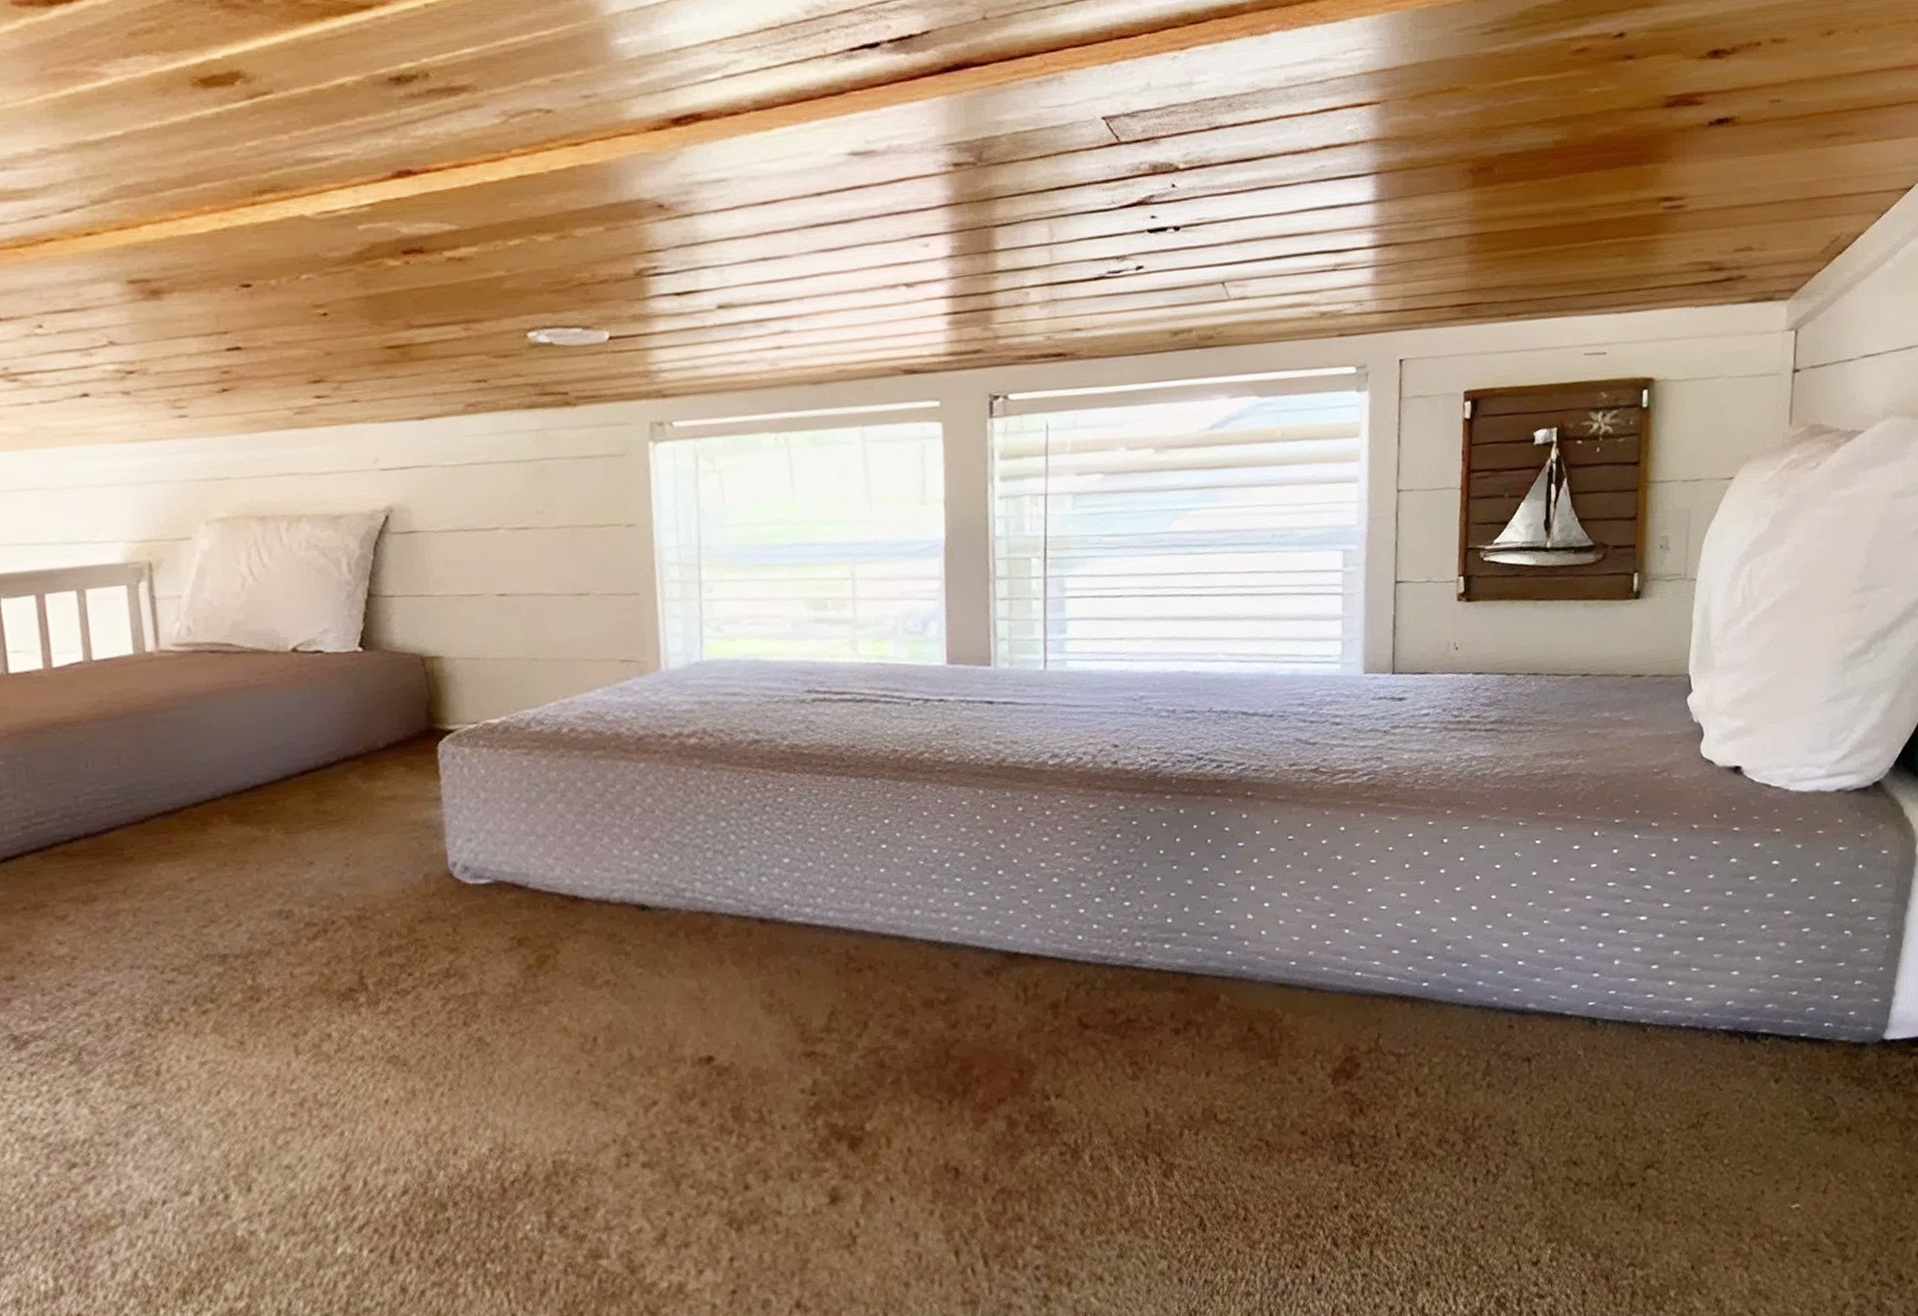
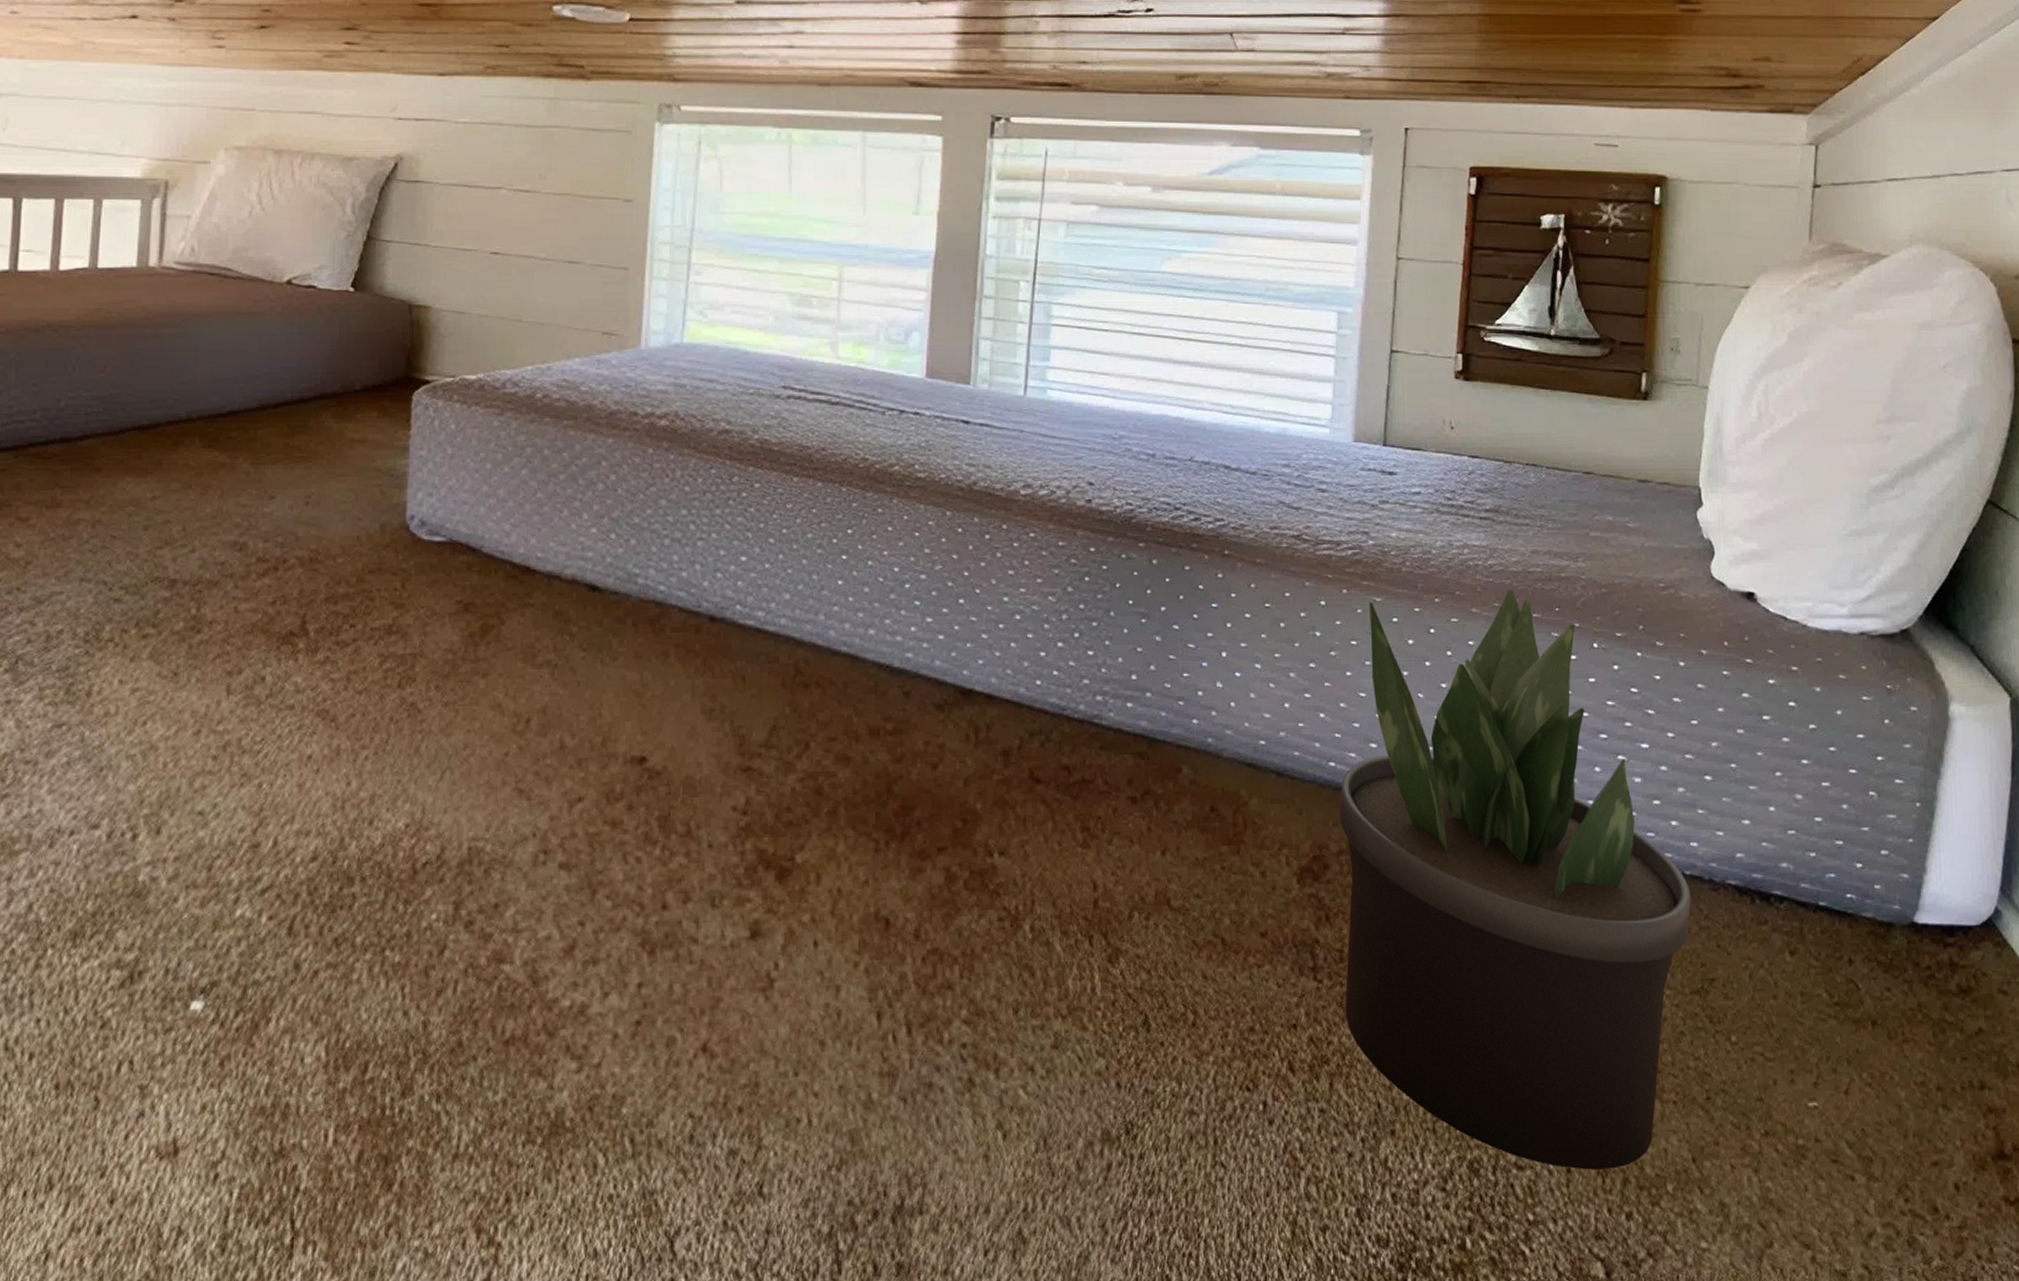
planter: none [1367,793,1687,1291] -> present [1340,589,1691,1170]

